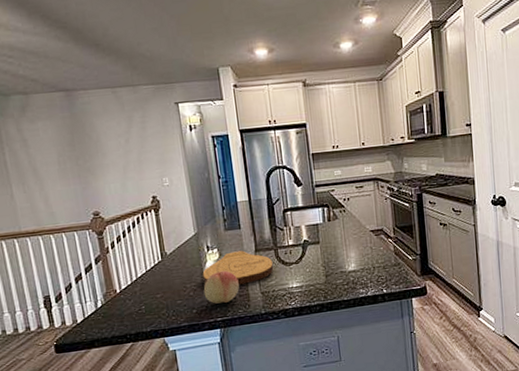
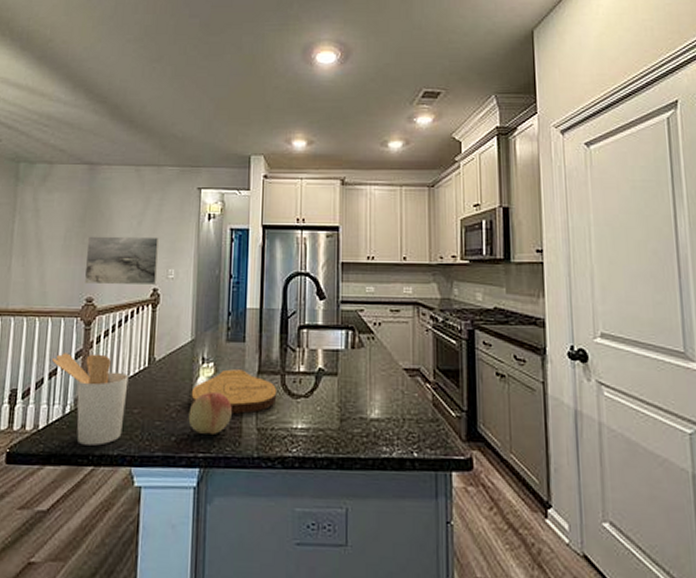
utensil holder: none [75,256,151,329] -> present [52,353,129,446]
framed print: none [80,151,155,201] -> present [84,236,160,285]

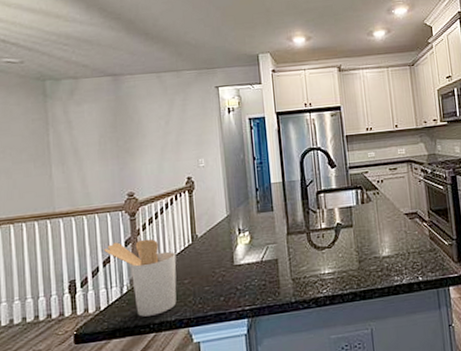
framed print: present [84,236,160,285] -> none [121,133,190,182]
fruit: present [188,391,232,434] -> none [232,254,270,291]
cutting board: present [190,369,277,414] -> none [232,234,306,270]

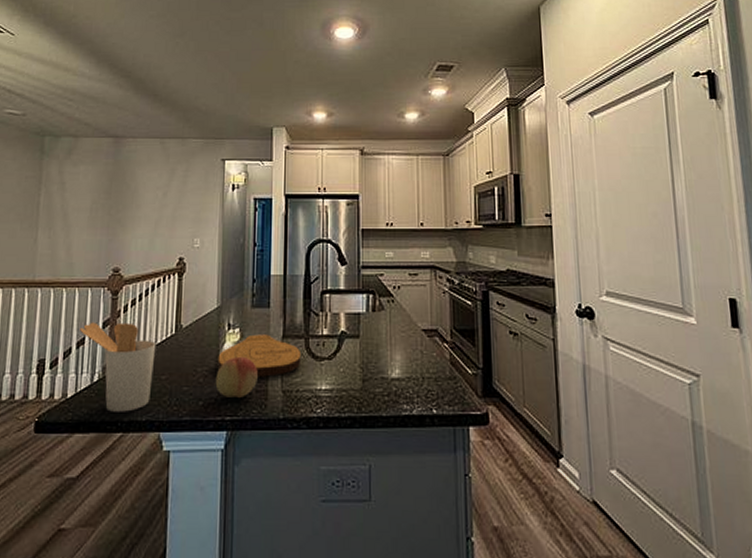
cutting board: none [232,234,306,270] -> present [217,334,302,377]
fruit: none [232,254,270,291] -> present [215,356,258,398]

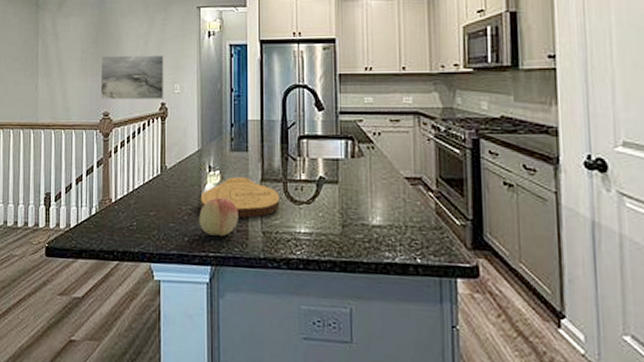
utensil holder: present [80,322,156,412] -> none [78,161,144,243]
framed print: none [110,207,185,255] -> present [100,55,165,100]

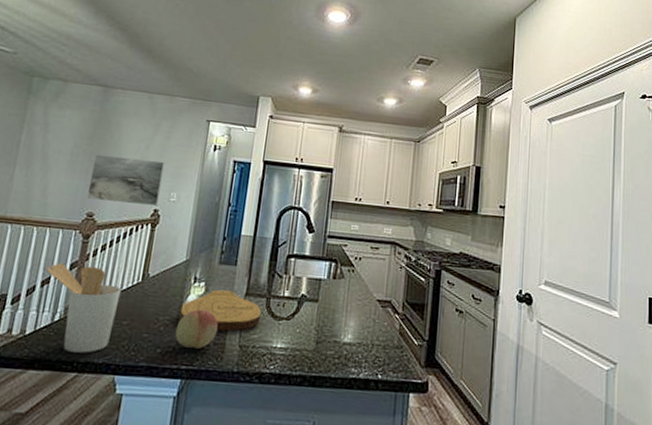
utensil holder: none [78,161,144,243] -> present [46,263,122,353]

